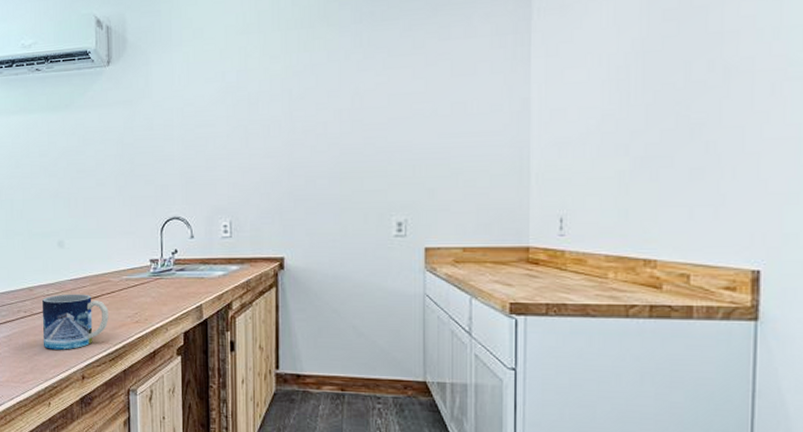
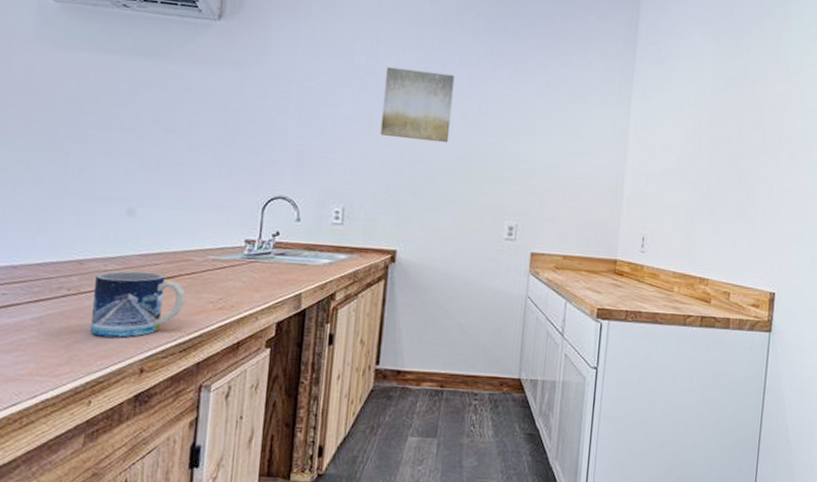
wall art: none [256,73,325,147] -> present [380,67,455,143]

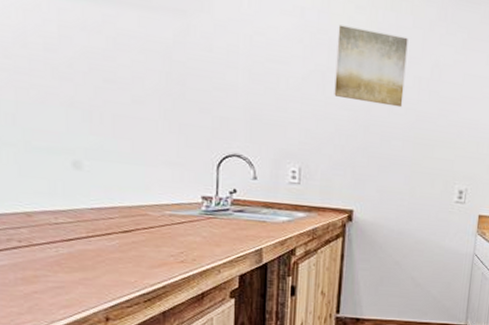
mug: present [89,271,186,338] -> none [47,224,145,288]

